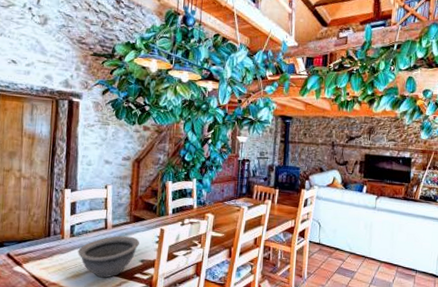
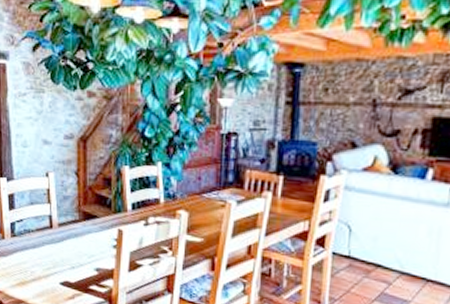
bowl: present [78,235,139,278] -> none [21,237,92,288]

